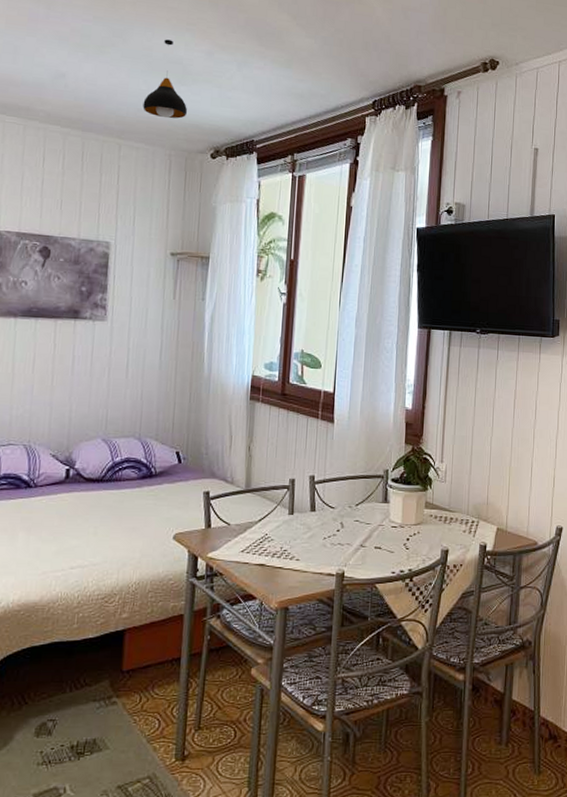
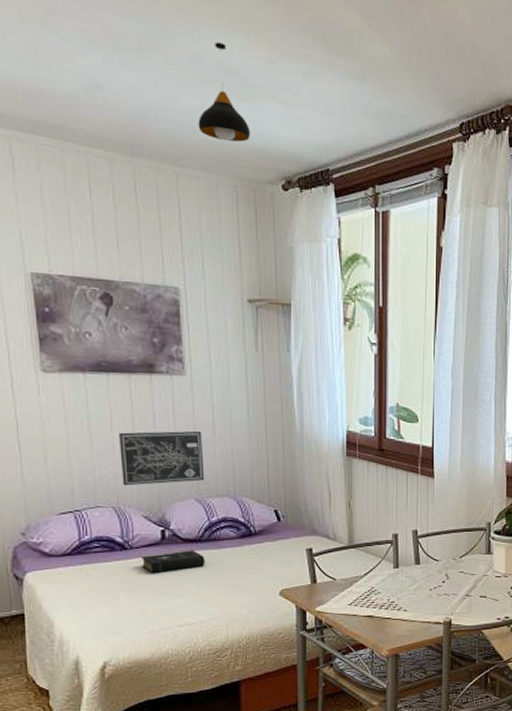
wall art: none [36,373,116,425] -> present [119,430,205,486]
book: none [43,490,105,513] -> present [140,550,205,574]

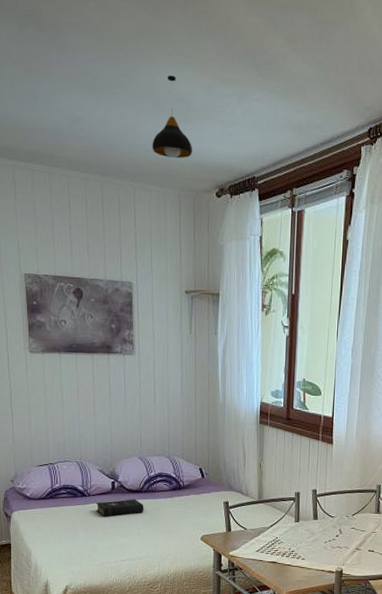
wall art: present [119,430,205,486] -> none [83,400,146,445]

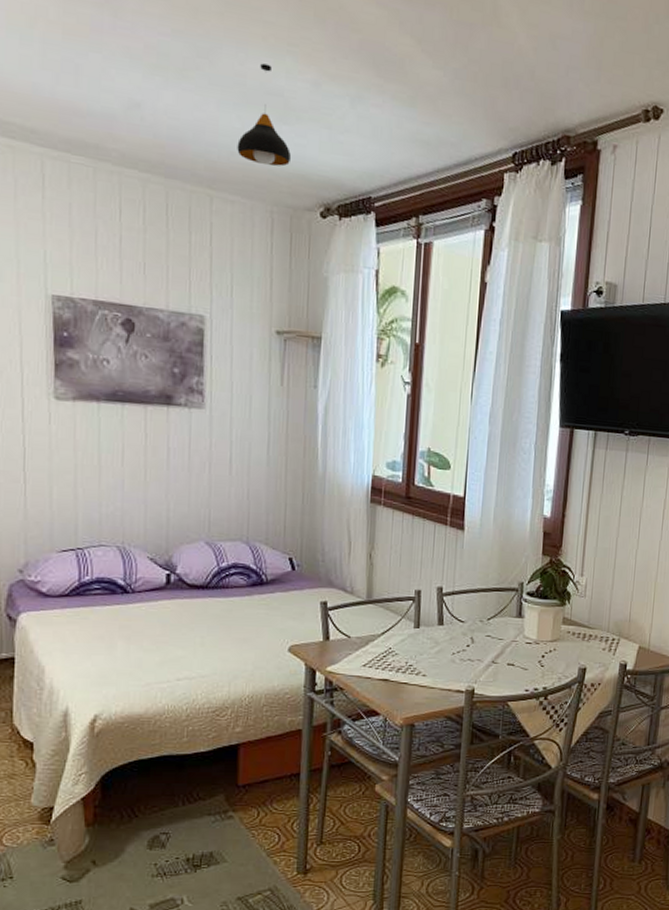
book: present [95,499,144,517] -> none [142,597,211,621]

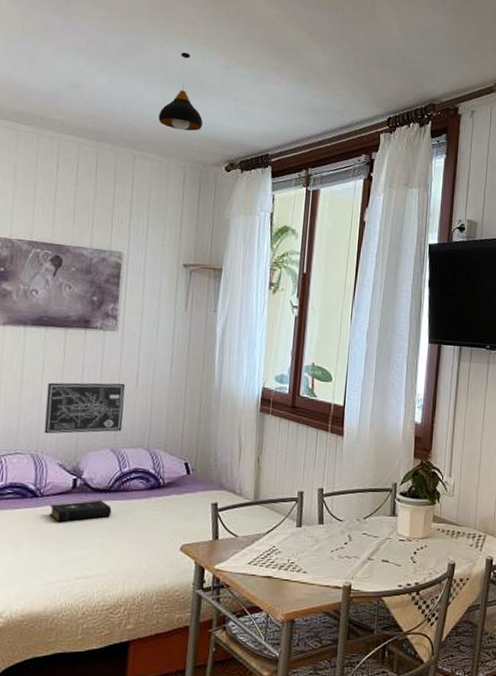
wall art: none [129,466,218,525] -> present [44,382,126,434]
book: none [142,597,211,621] -> present [49,500,112,523]

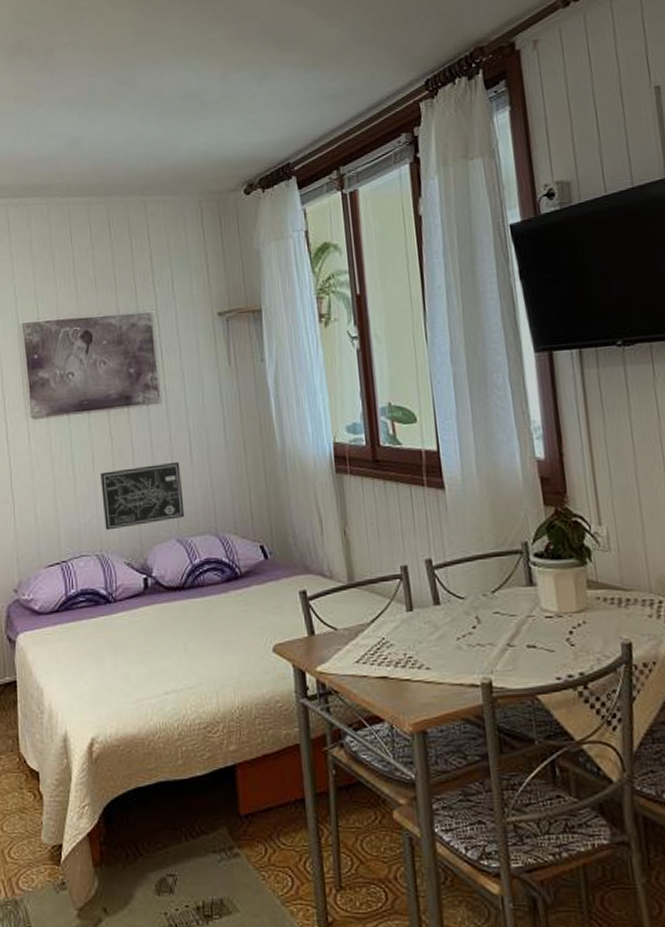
book: present [49,500,112,523] -> none [124,600,190,630]
pendant light: present [158,52,203,131] -> none [162,72,212,162]

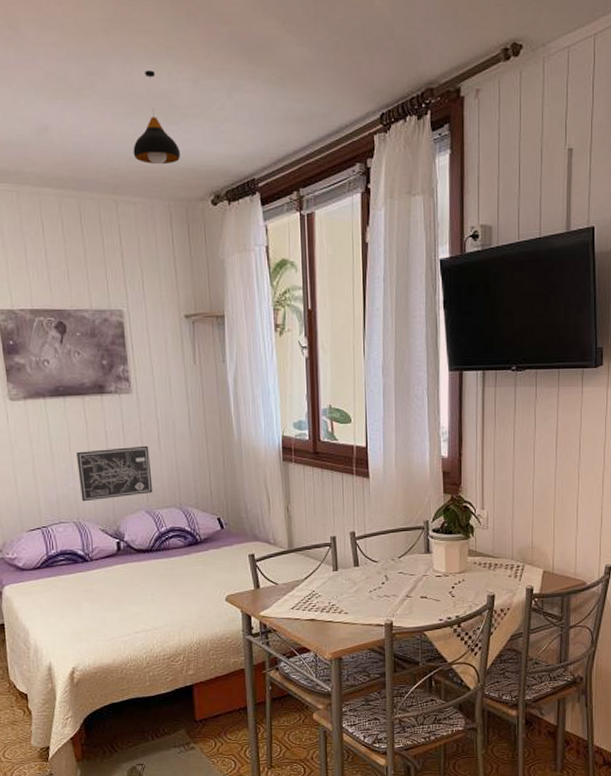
pendant light: none [162,72,212,162] -> present [133,70,181,165]

